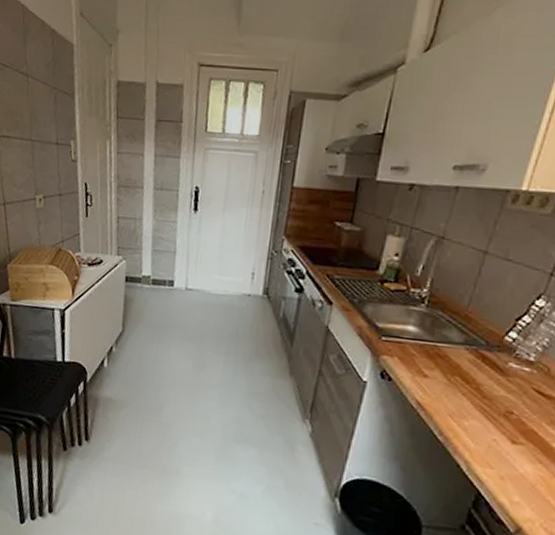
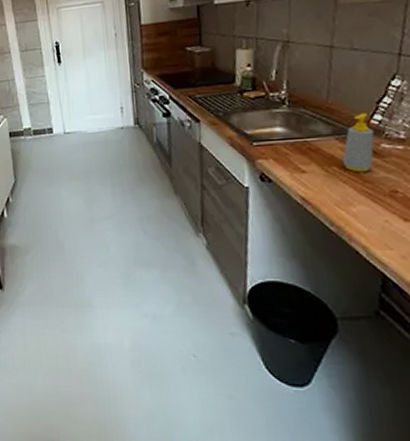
soap bottle: none [466,327,505,389] -> present [342,113,374,173]

